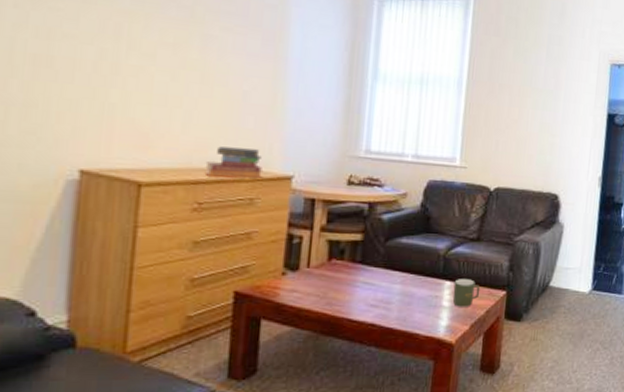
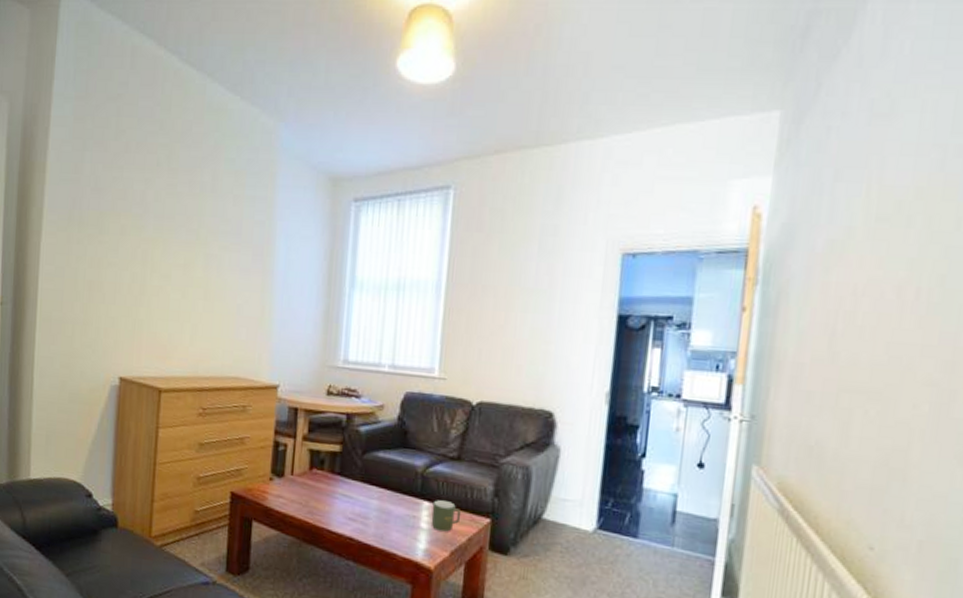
books: present [205,146,262,179] -> none [208,357,253,387]

